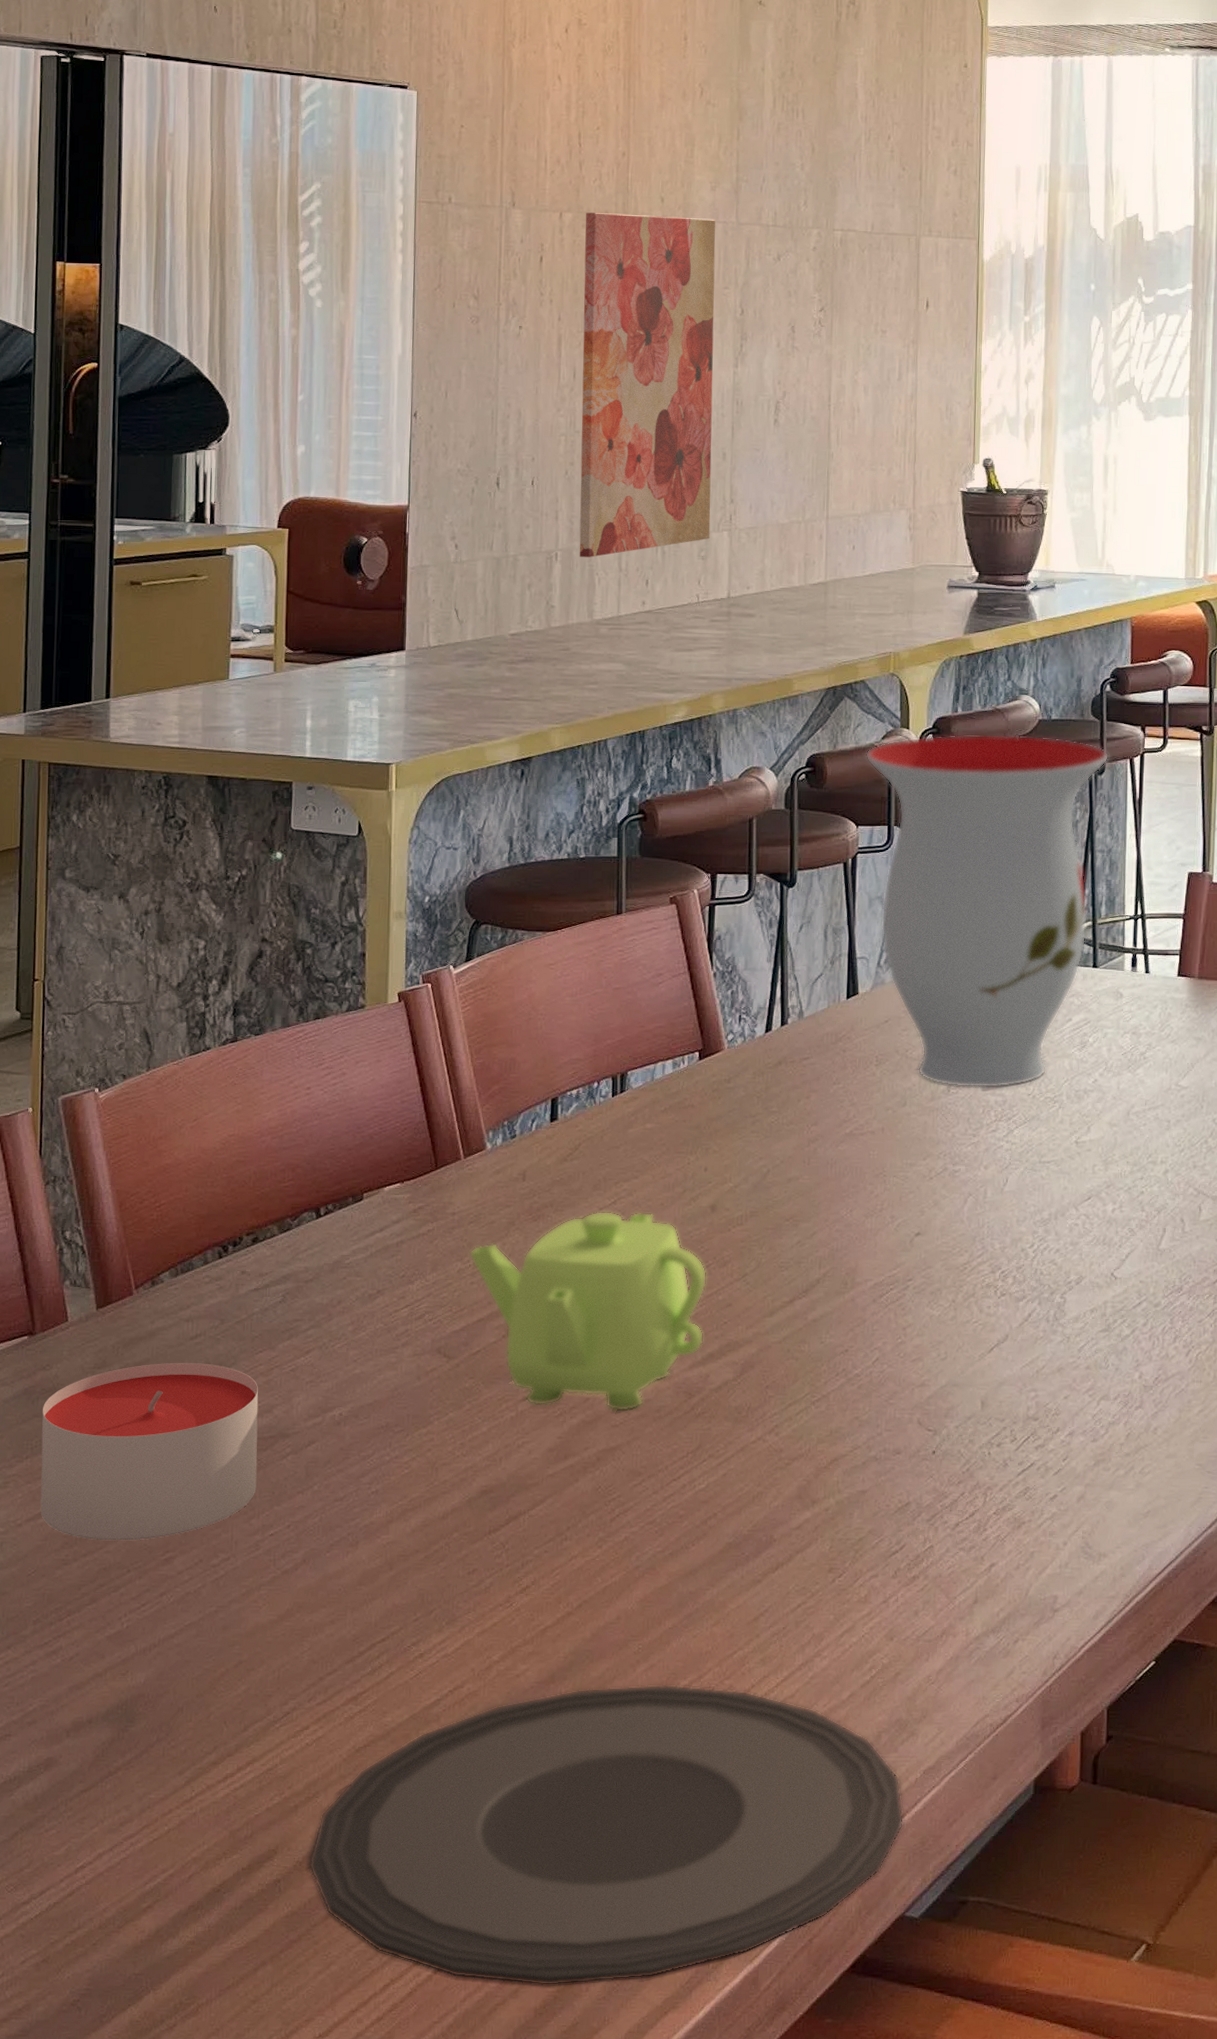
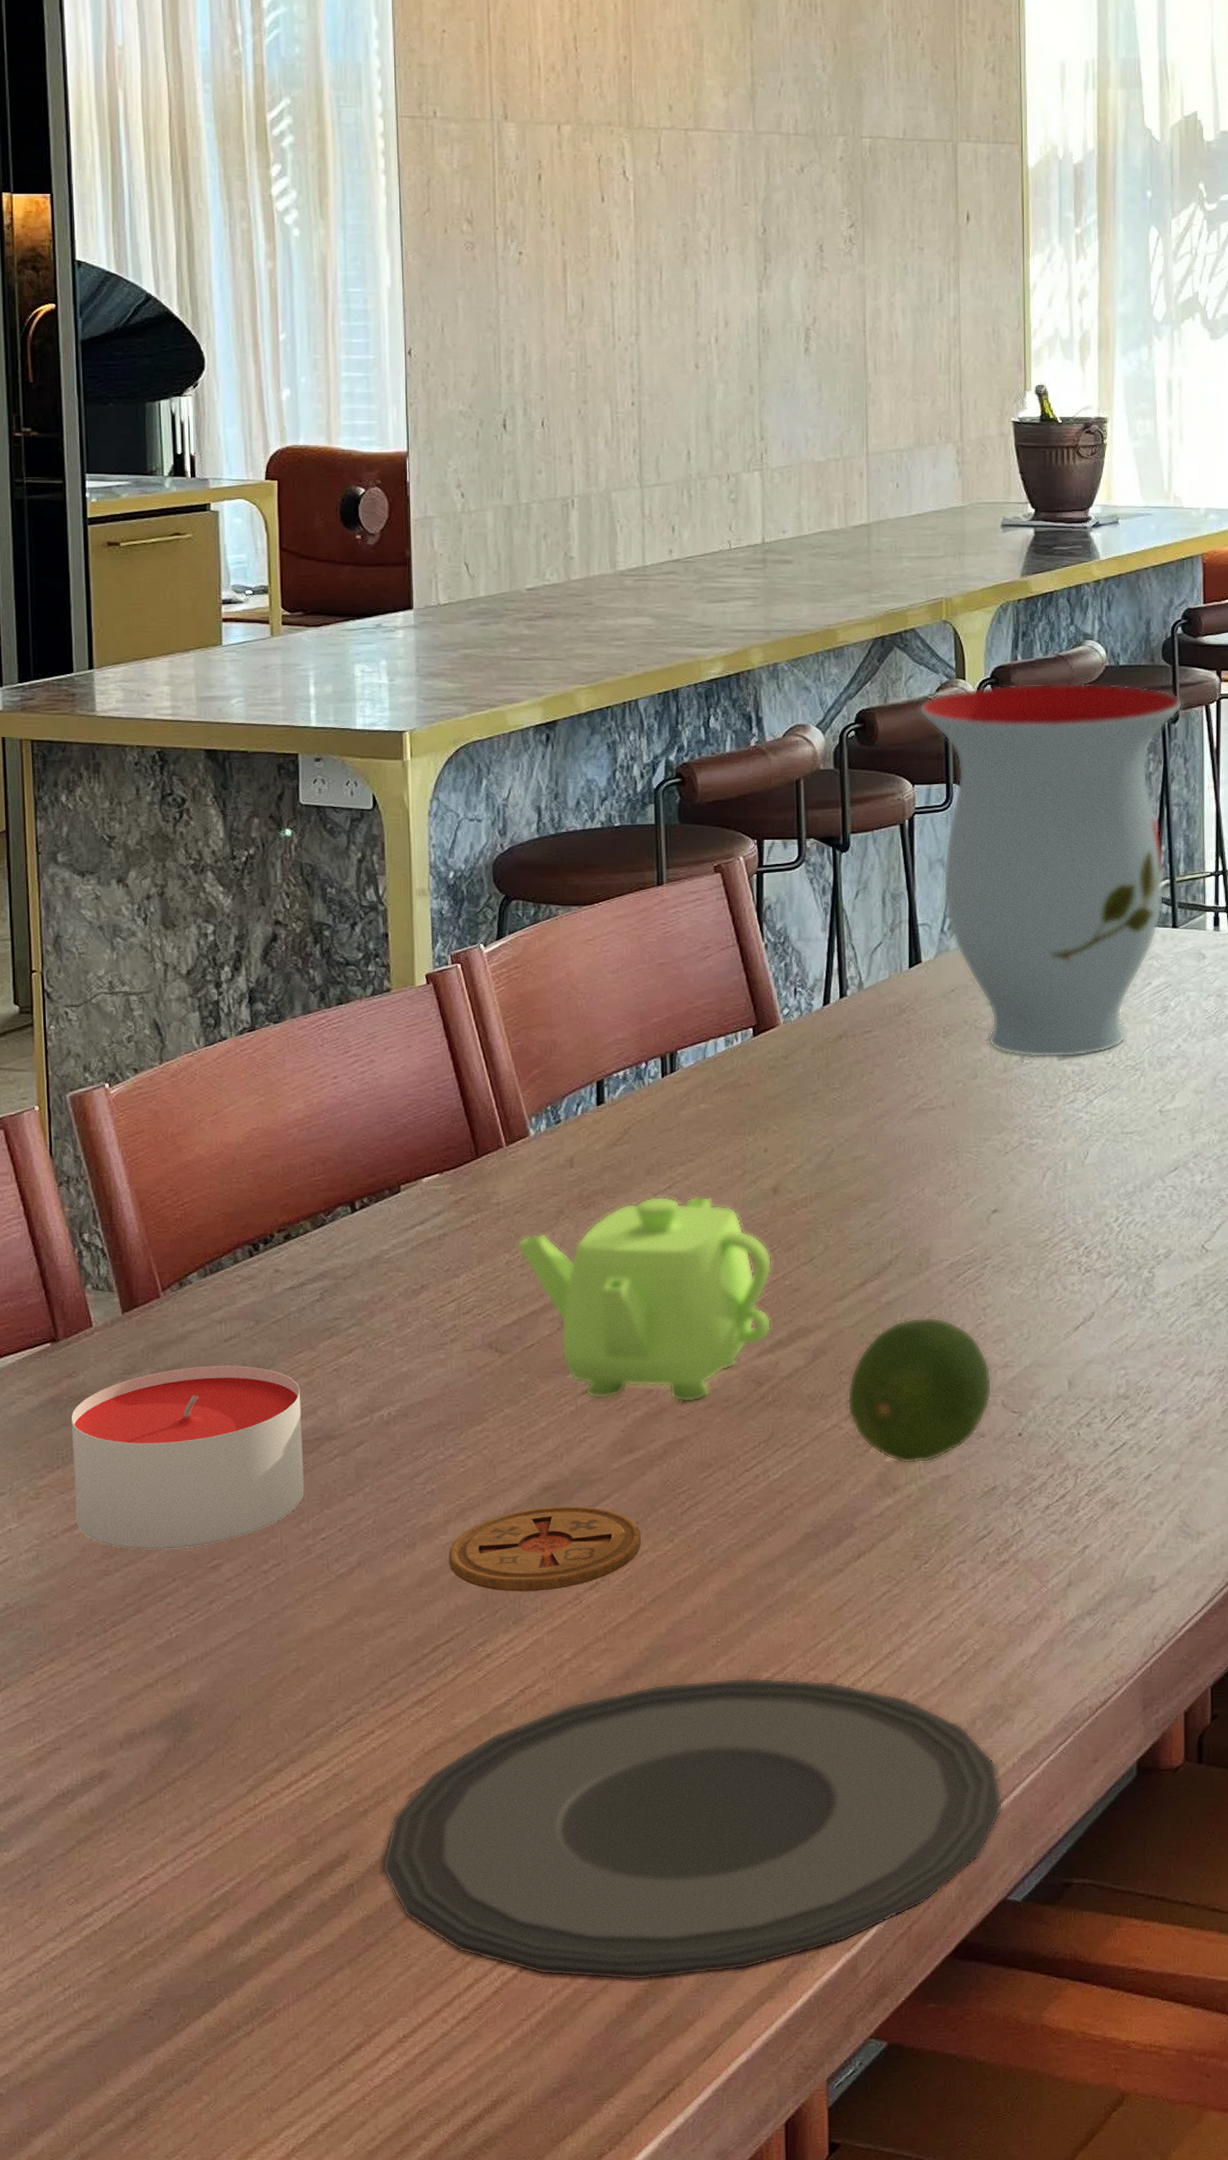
coaster: none [388,1509,571,1593] -> present [448,1505,641,1592]
wall art: present [579,212,716,557] -> none [586,124,740,503]
fruit: none [772,1335,910,1478] -> present [847,1317,992,1464]

